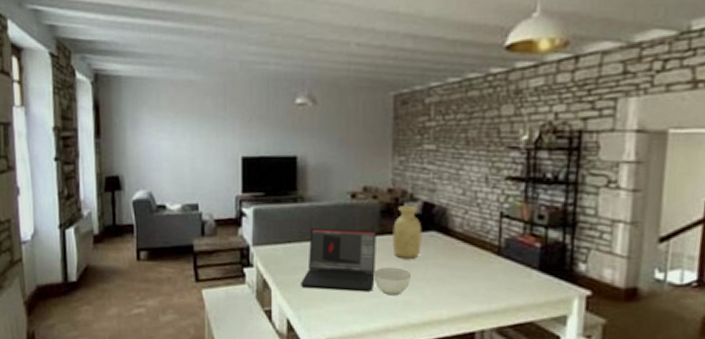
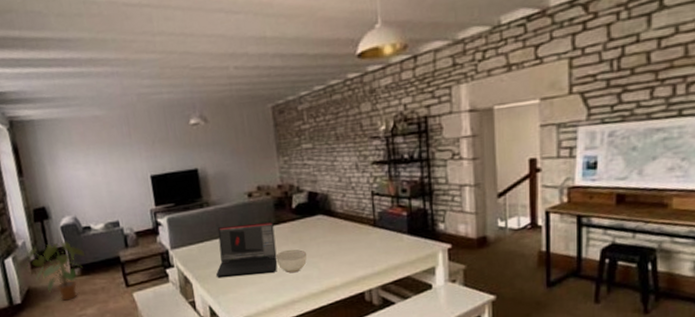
house plant: none [86,218,154,287] -> present [24,241,85,301]
vase: present [392,206,422,260] -> none [286,196,312,242]

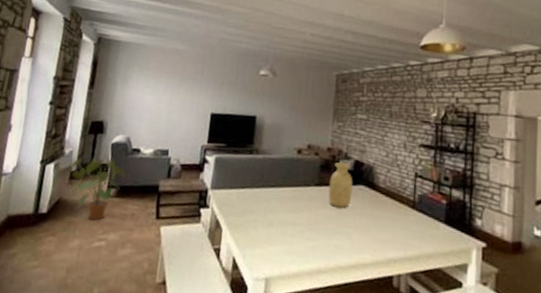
laptop: present [216,221,277,277] -> none [249,176,316,235]
bowl: present [276,249,307,273] -> none [311,214,343,240]
vase: none [286,196,312,242] -> present [328,162,353,209]

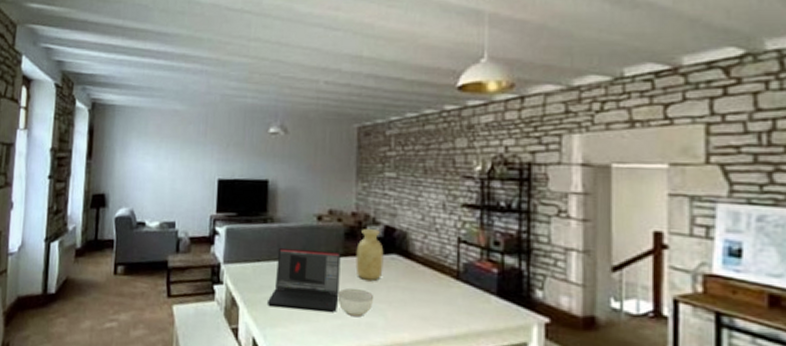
house plant: present [62,158,126,221] -> none [68,234,132,301]
laptop: none [249,176,316,235] -> present [268,247,341,312]
bowl: none [311,214,343,240] -> present [337,288,374,317]

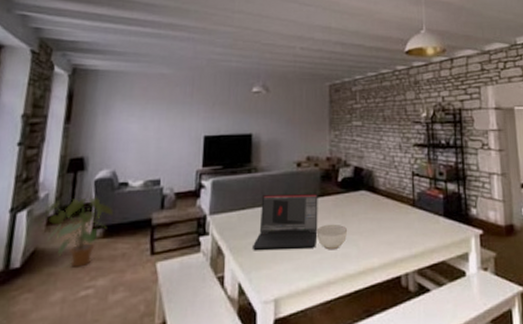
house plant: none [68,234,132,301] -> present [38,197,113,267]
vase: present [355,229,384,282] -> none [331,171,354,217]

